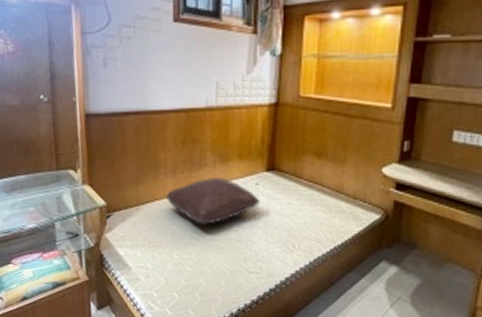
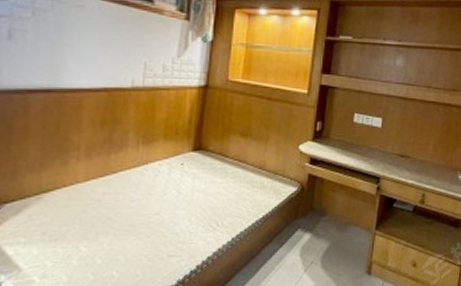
pillow: present [166,178,260,225] -> none [76,160,184,210]

